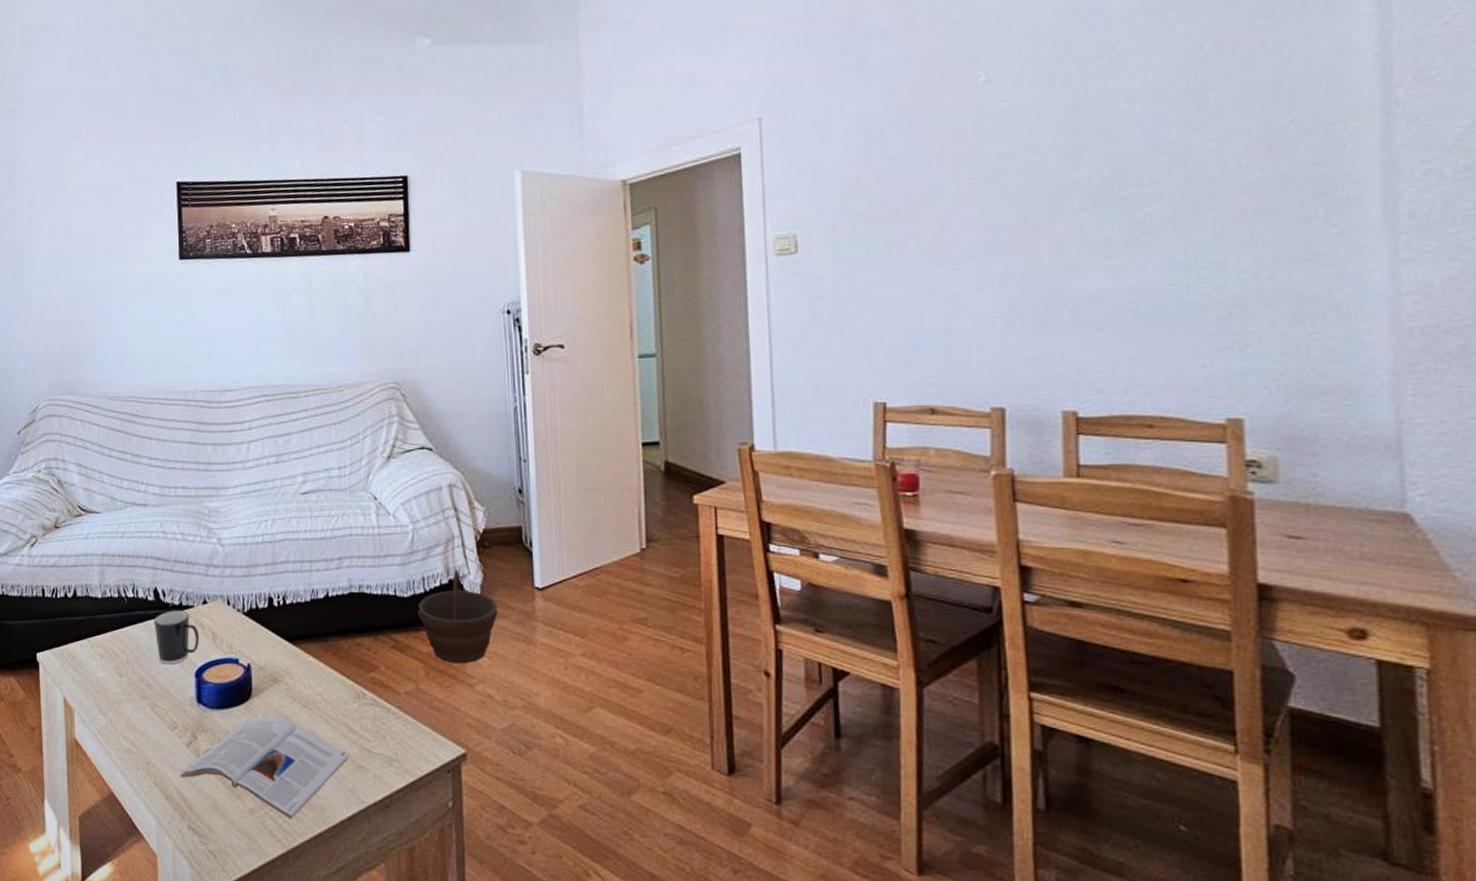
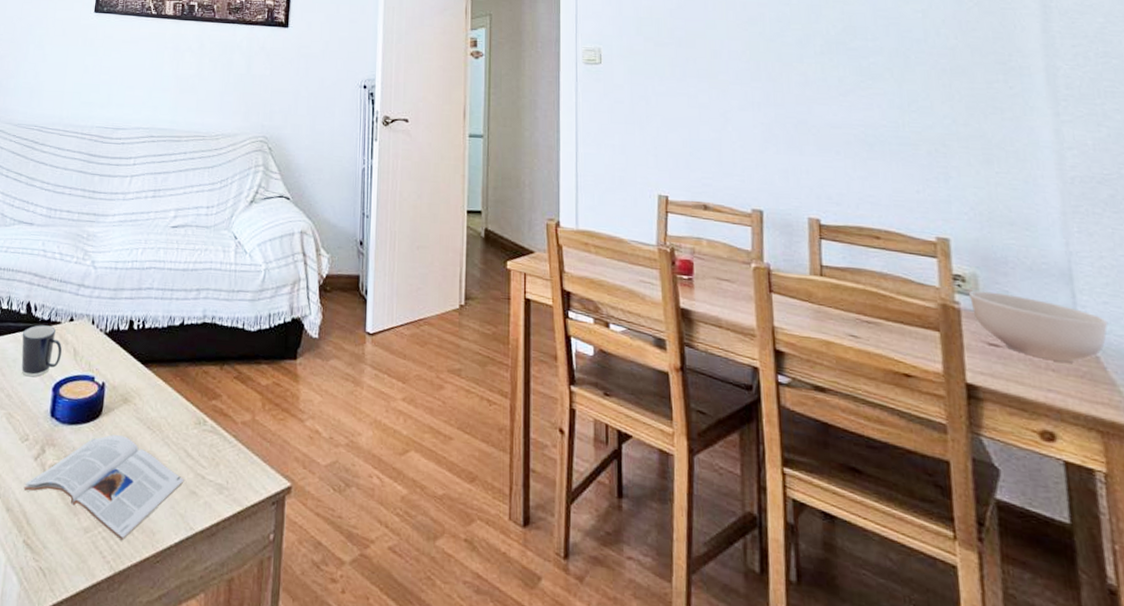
basket: present [417,569,498,664] -> none [261,309,332,399]
bowl: none [1266,476,1445,549] -> present [969,290,1108,363]

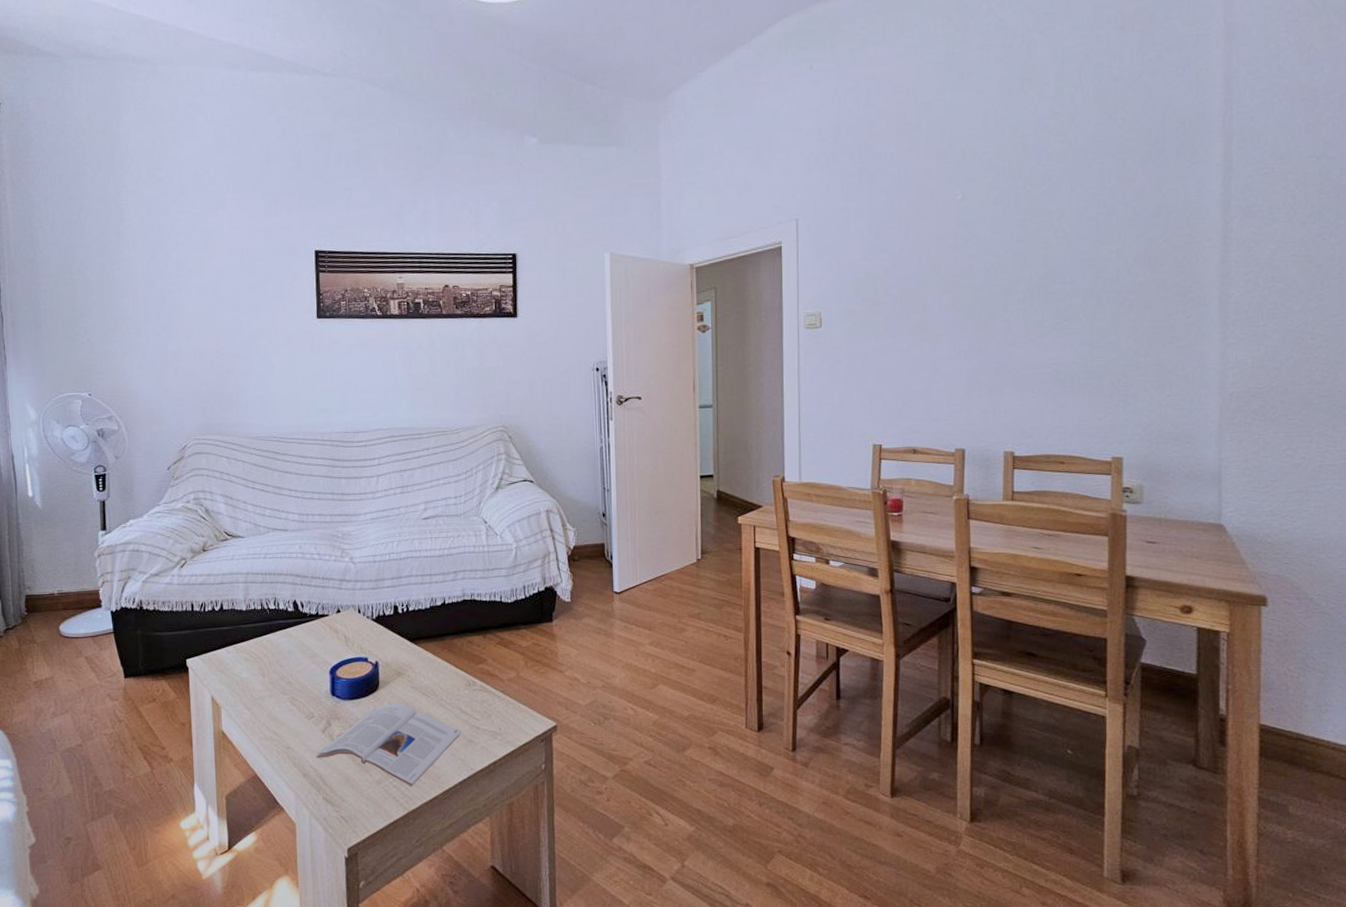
mug: present [21,325,63,377] -> none [293,619,334,665]
bowl: present [969,290,1108,363] -> none [1135,498,1245,550]

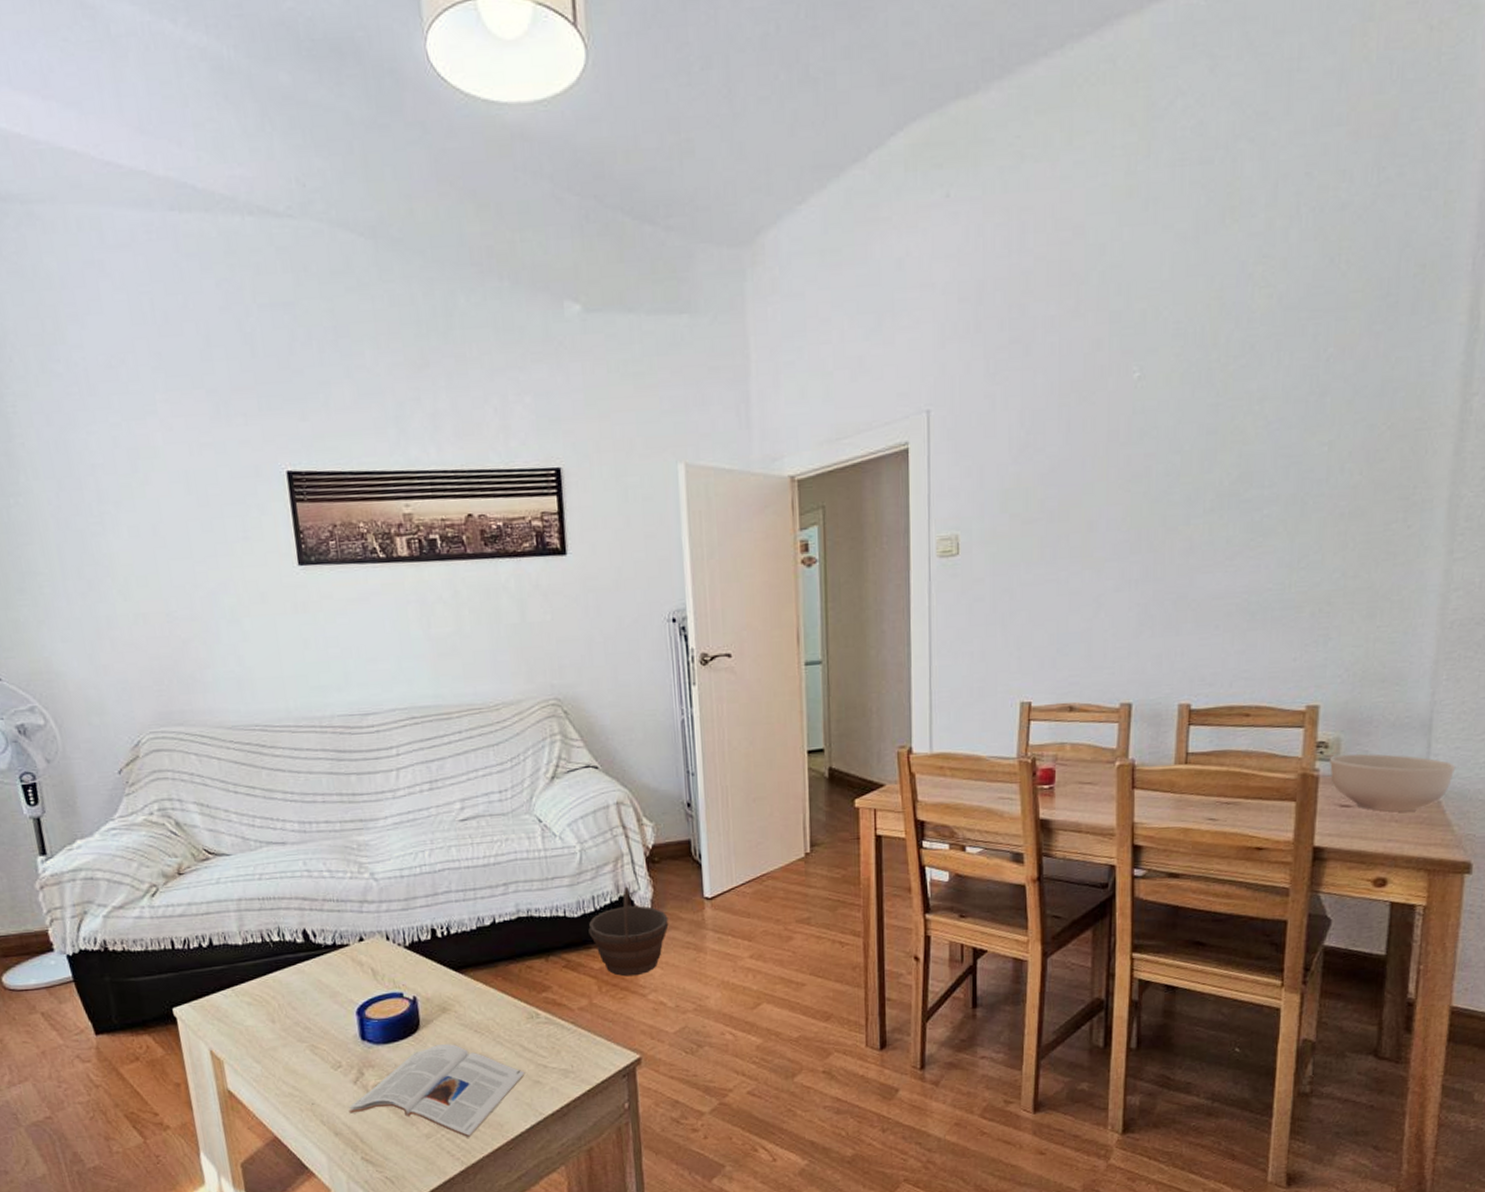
basket: none [519,579,584,655] -> present [588,886,669,977]
bowl: none [1135,498,1245,550] -> present [1330,753,1456,813]

